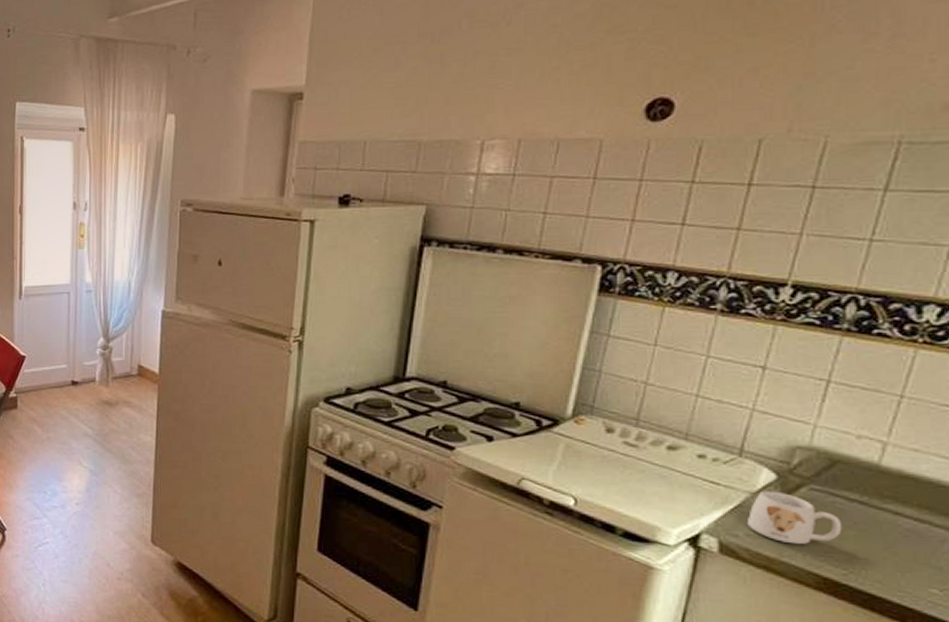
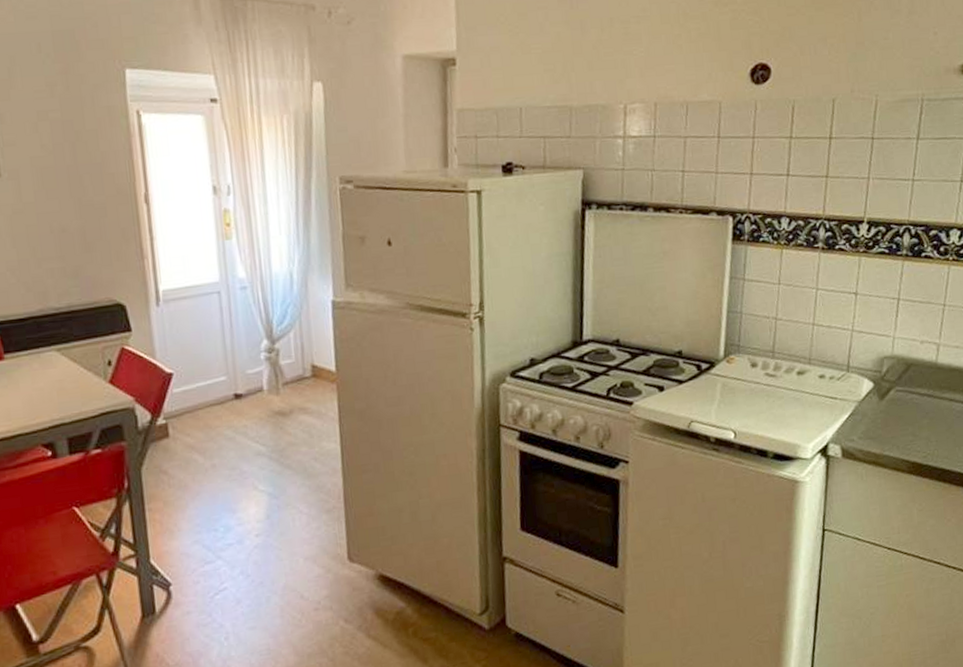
mug: present [748,490,842,545] -> none [858,397,920,440]

